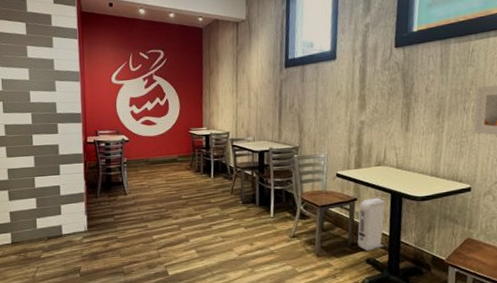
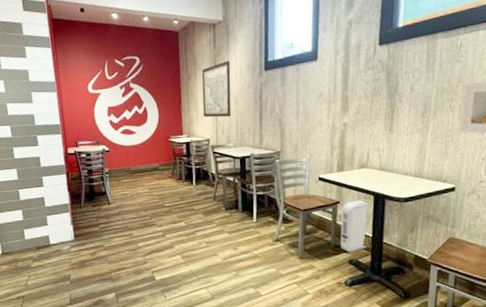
wall art: none [223,56,252,112] -> present [201,60,232,118]

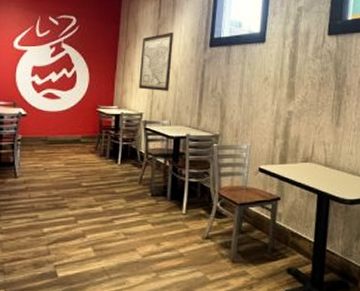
air purifier: present [340,199,369,252] -> none [278,197,311,259]

